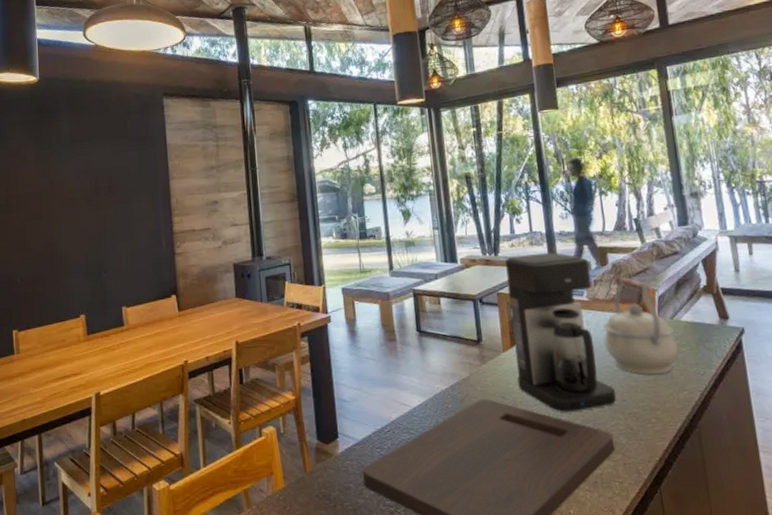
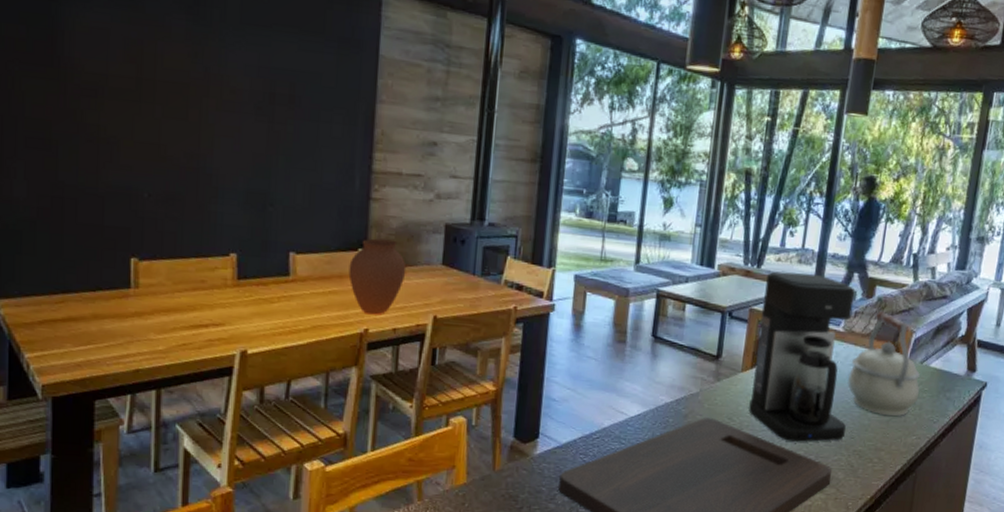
vase: none [166,284,210,348] -> present [348,238,407,315]

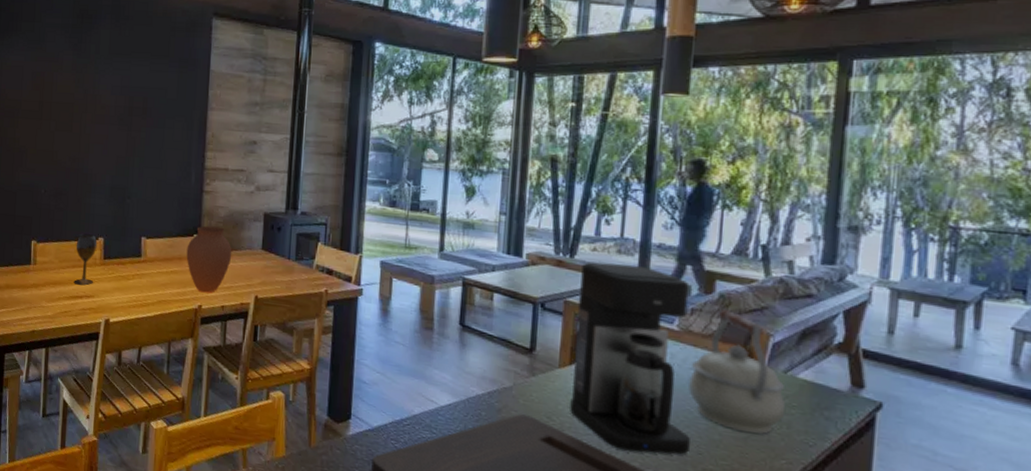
wine glass: none [195,248,228,312] -> present [74,233,97,286]

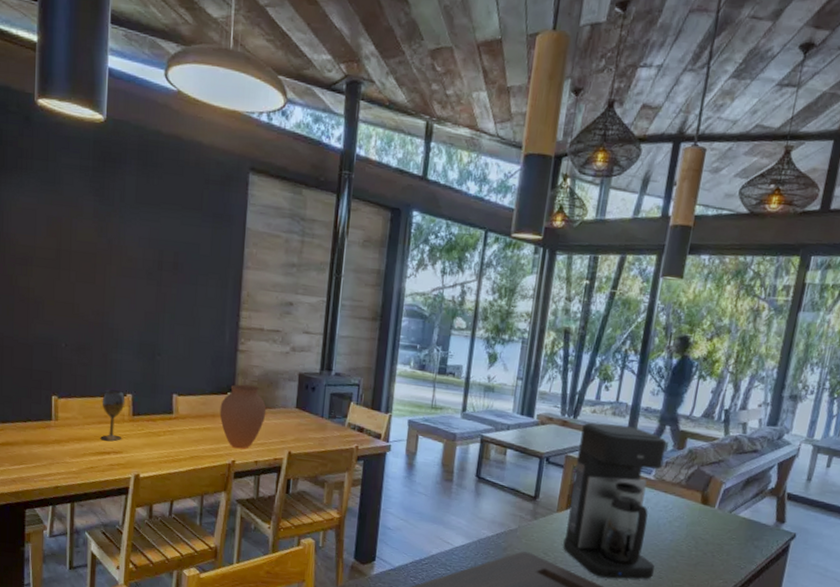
kettle: present [688,308,787,434] -> none [657,461,729,561]

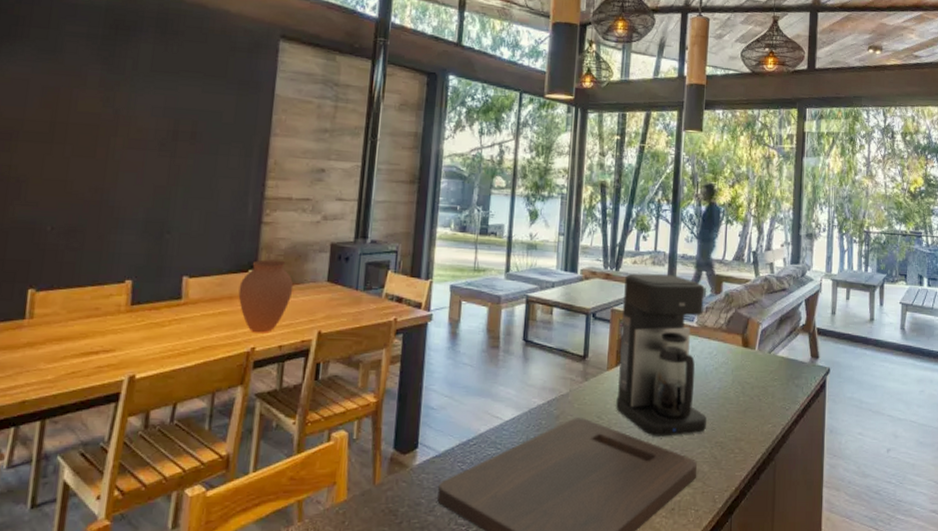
wine glass: present [100,389,125,442] -> none [87,276,124,338]

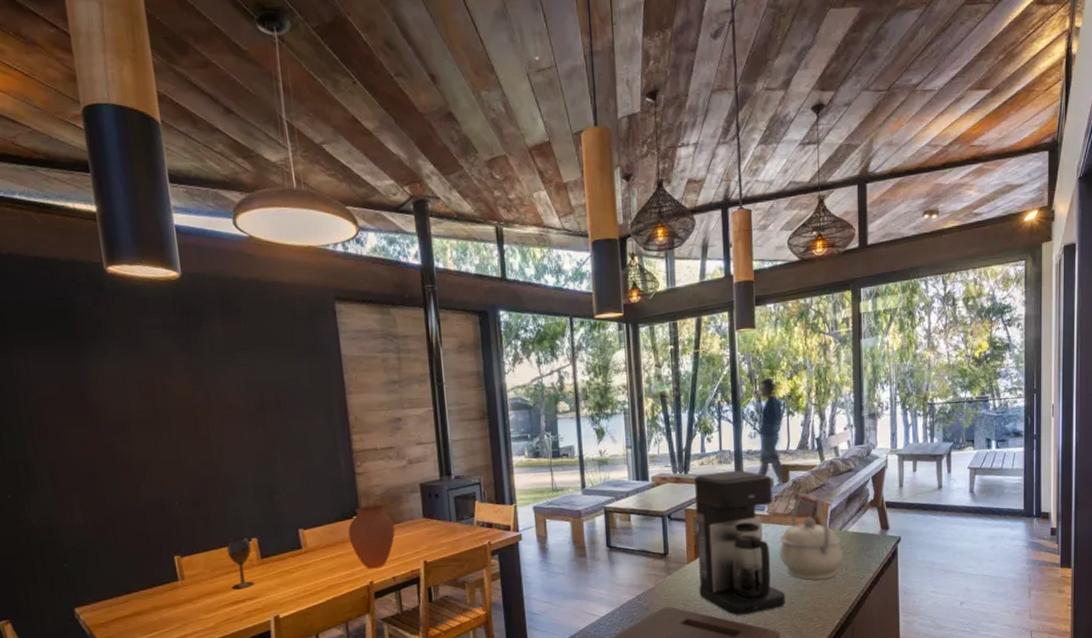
wine glass: none [87,276,124,338] -> present [227,537,254,590]
kettle: none [704,305,771,406] -> present [778,491,844,581]

